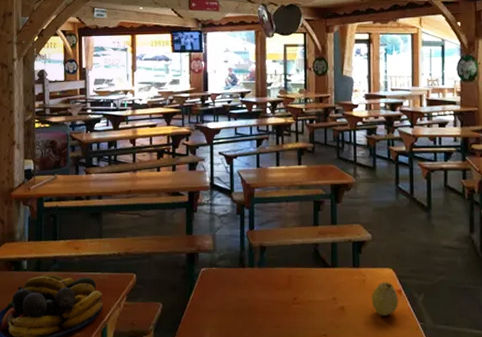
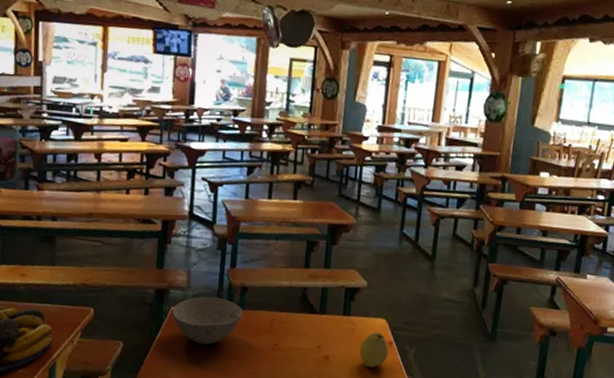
bowl: none [202,257,264,302] -> present [172,296,243,345]

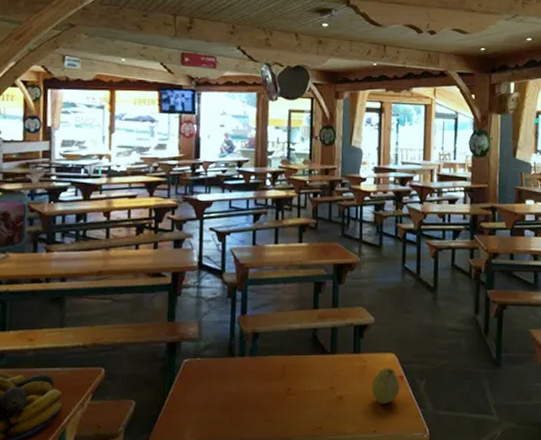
bowl: present [172,296,243,345] -> none [184,345,256,396]

